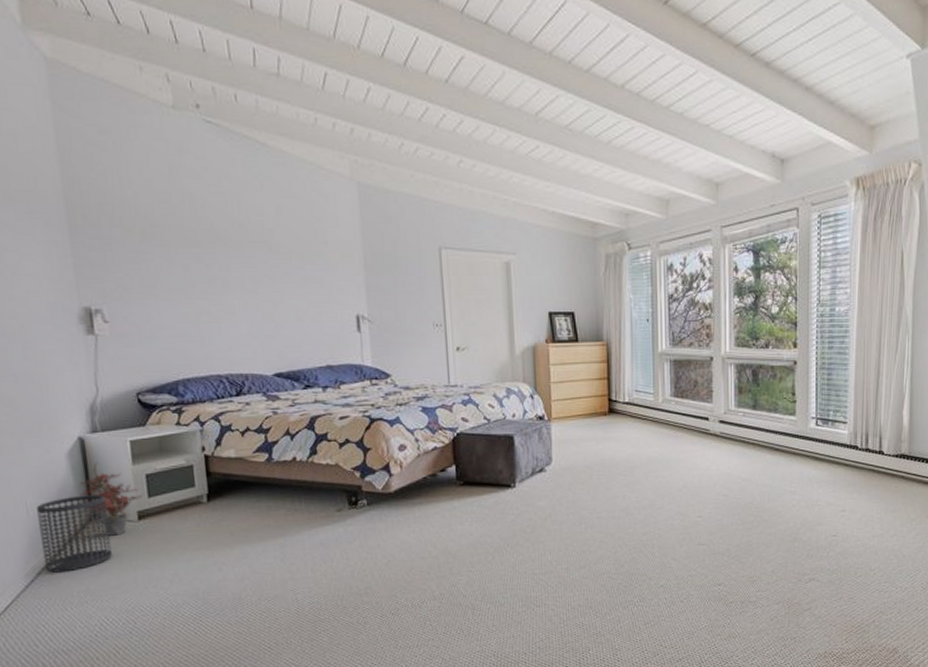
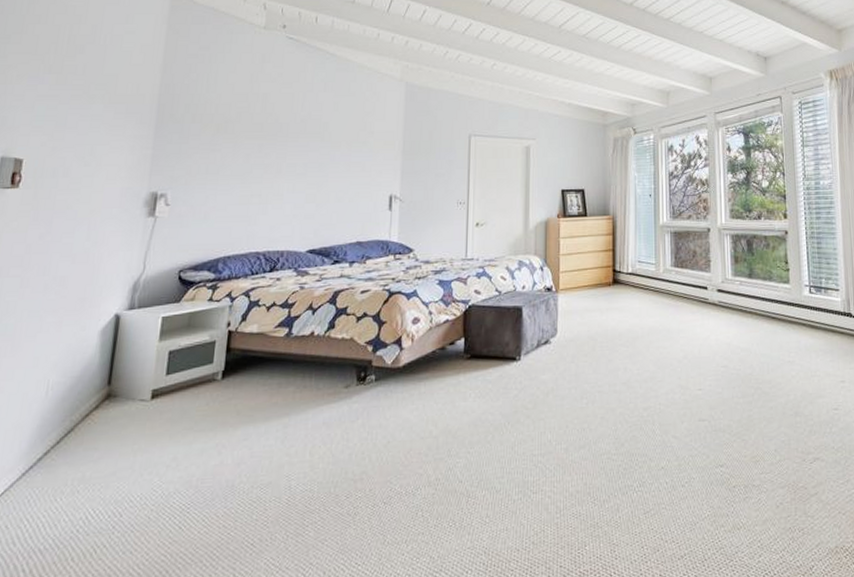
wastebasket: present [36,495,113,573] -> none [47,372,125,458]
potted plant: present [79,461,143,536] -> none [100,338,161,417]

